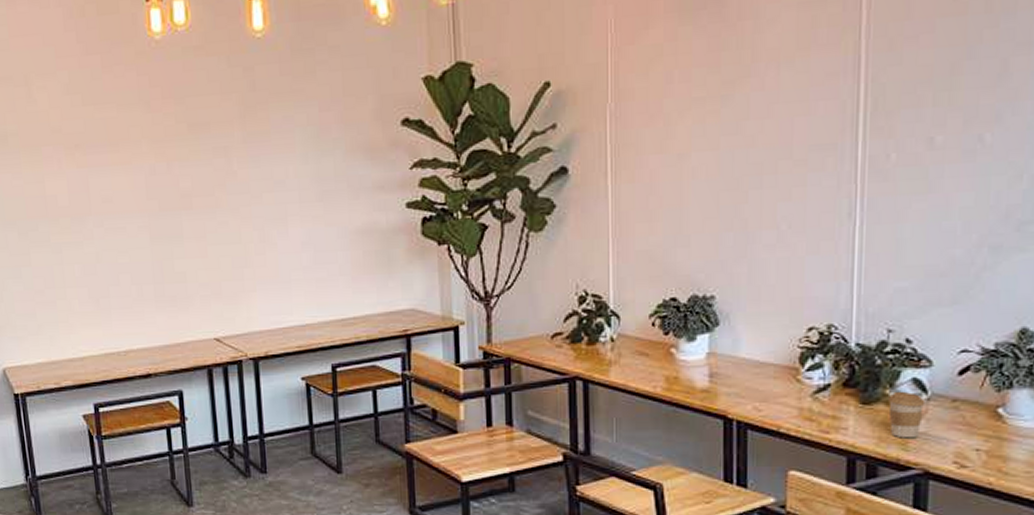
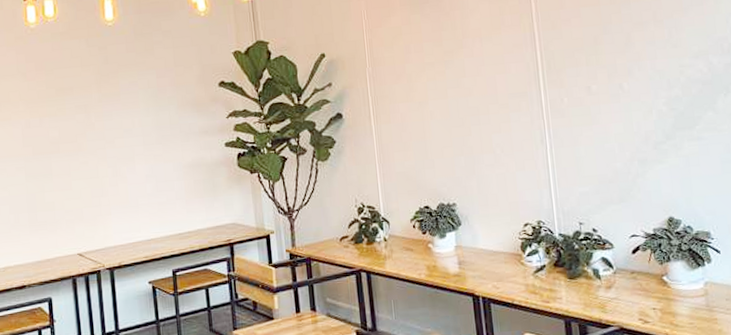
coffee cup: present [888,391,926,439] -> none [587,267,613,304]

